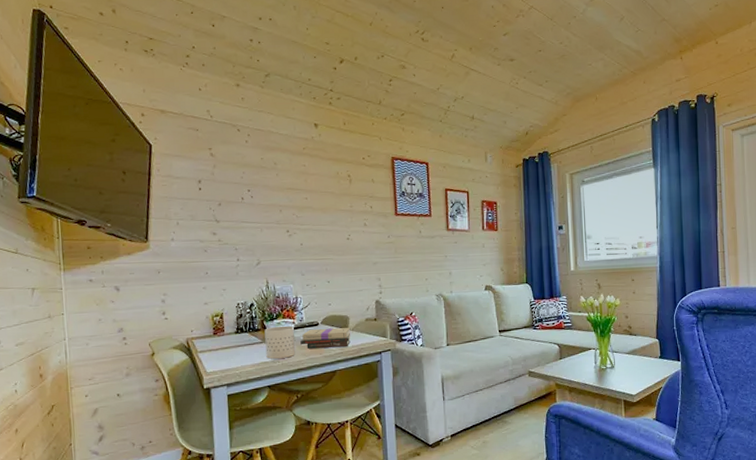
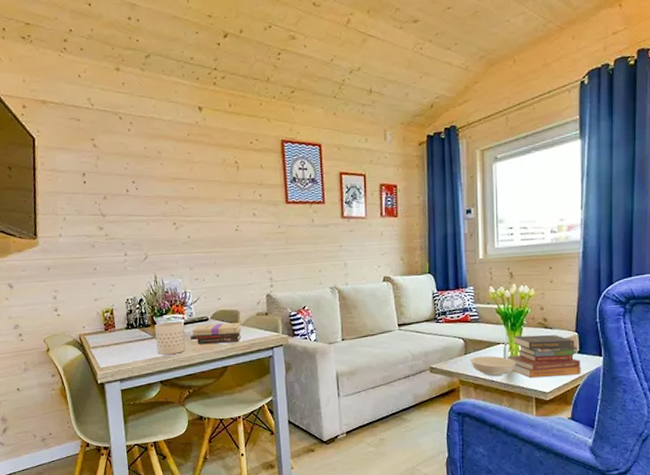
bowl: none [564,360,606,381] -> present [469,356,517,377]
books: none [597,341,663,382] -> present [507,334,581,378]

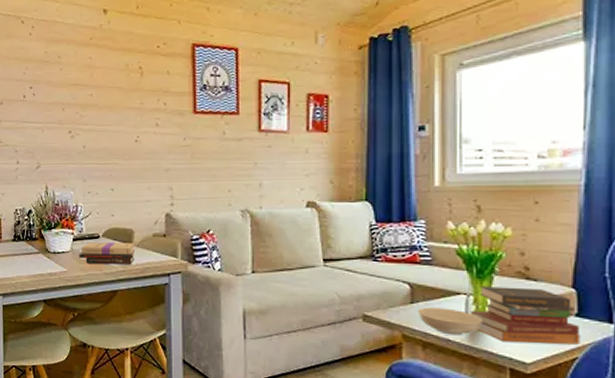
mug: present [154,321,186,355] -> none [42,236,73,272]

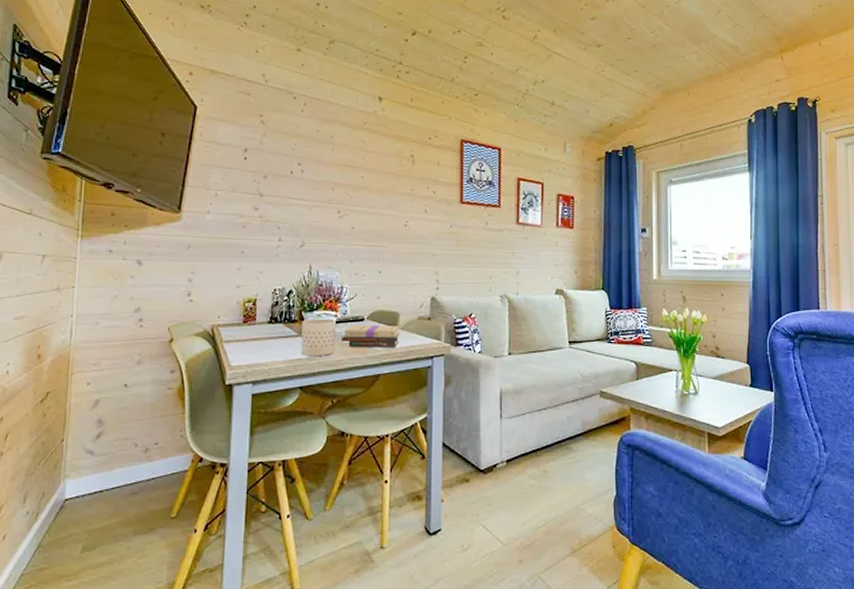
mug: none [42,236,73,272] -> present [301,318,336,356]
bowl: present [417,307,484,336] -> none [641,383,689,407]
books: present [470,286,581,345] -> none [679,364,753,411]

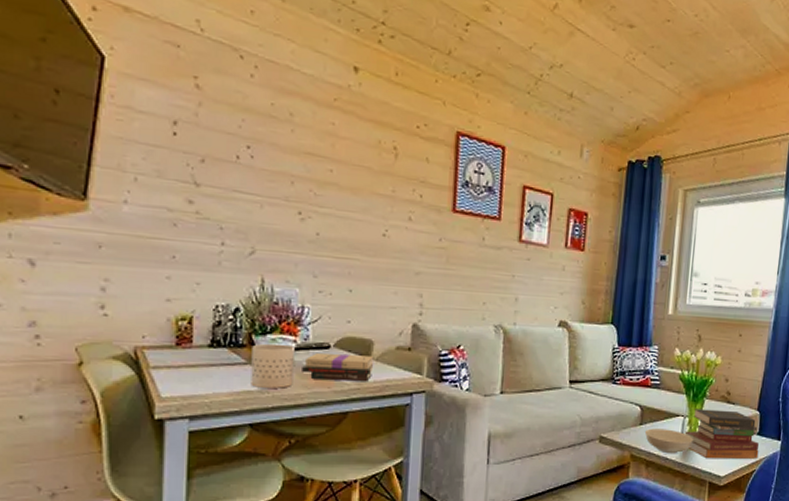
bowl: none [641,383,689,407] -> present [644,428,694,454]
books: none [679,364,753,411] -> present [684,409,759,459]

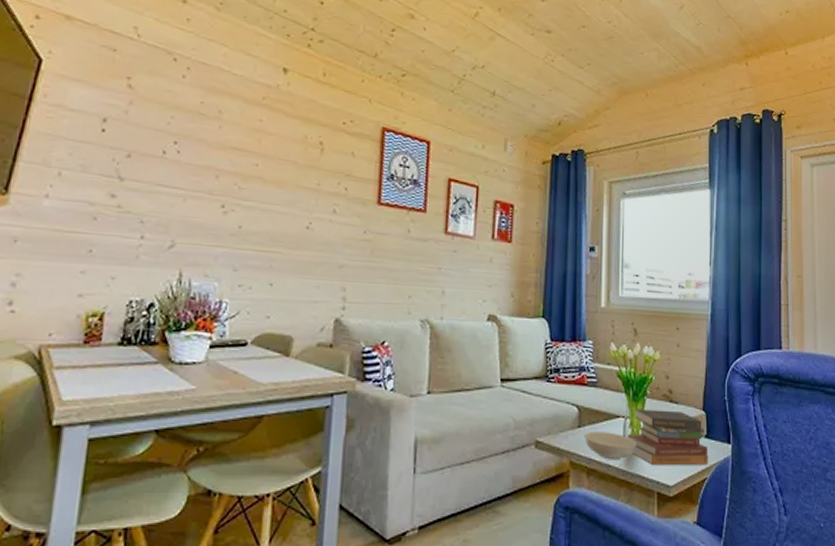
mug: present [251,343,294,388] -> none [160,340,209,390]
books: present [302,353,375,382] -> none [216,351,294,382]

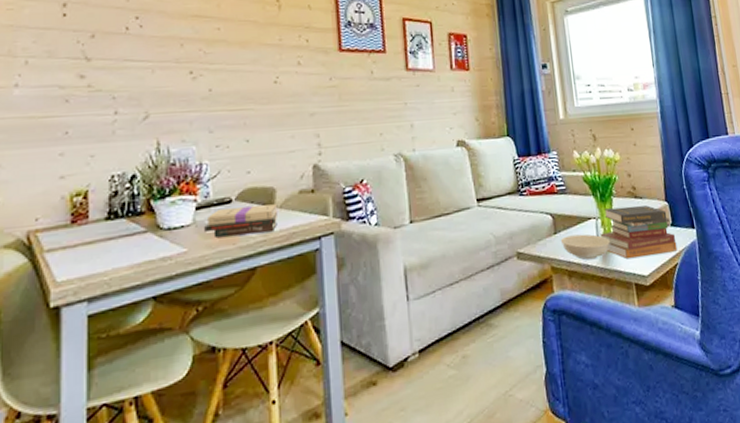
books: none [216,351,294,382] -> present [204,204,279,237]

